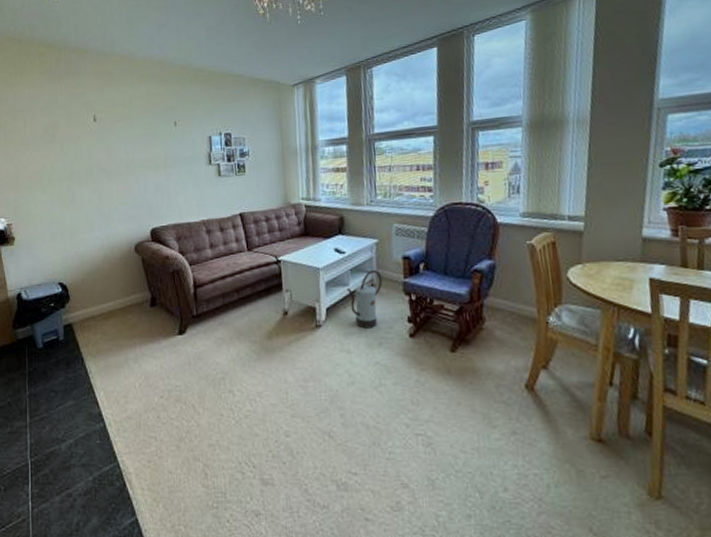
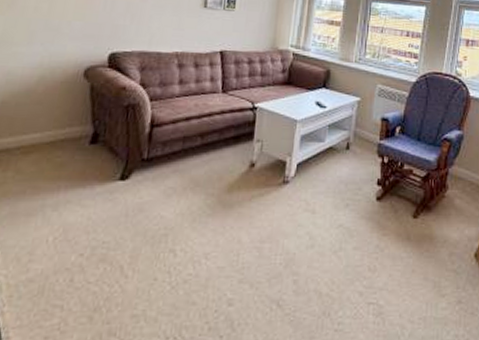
watering can: present [346,269,383,329] -> none [321,128,359,188]

